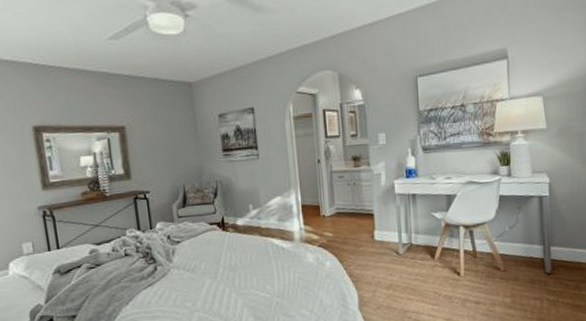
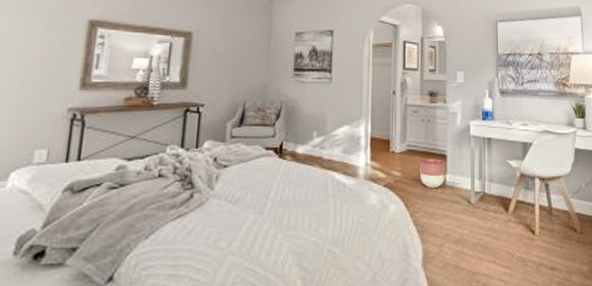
planter: none [349,217,374,244] -> present [420,158,445,188]

